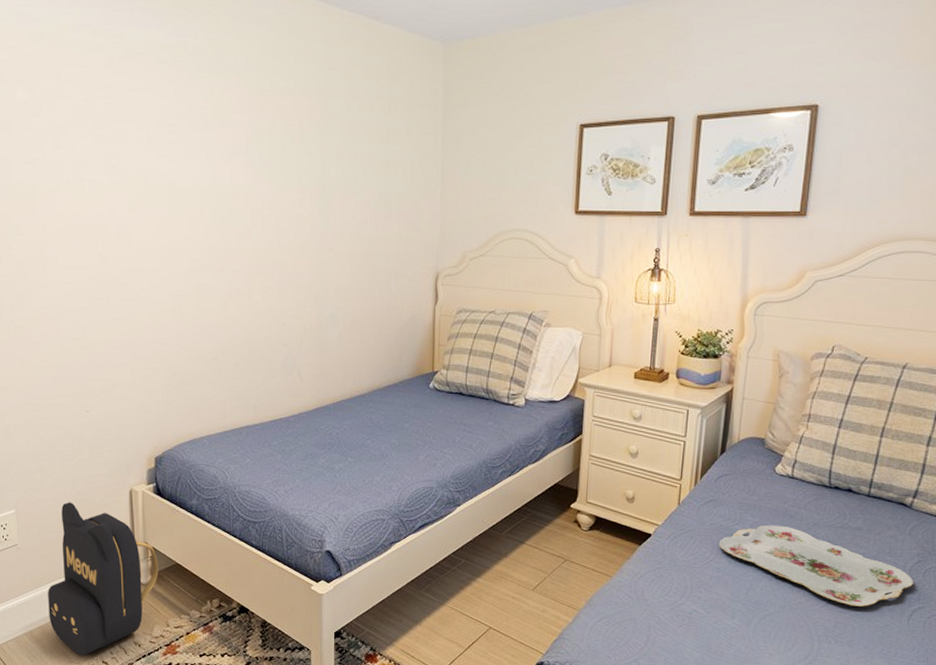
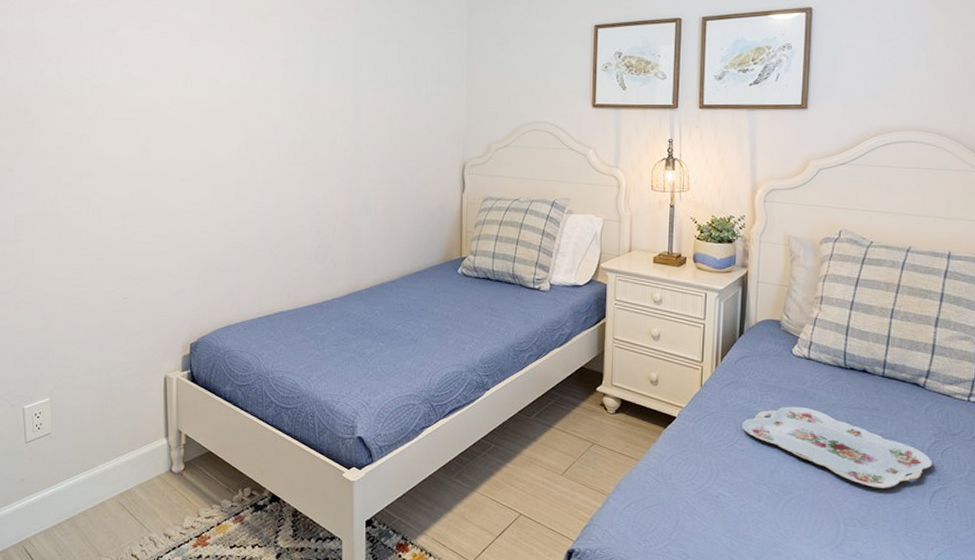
backpack: present [48,502,159,656] -> none [79,389,191,549]

